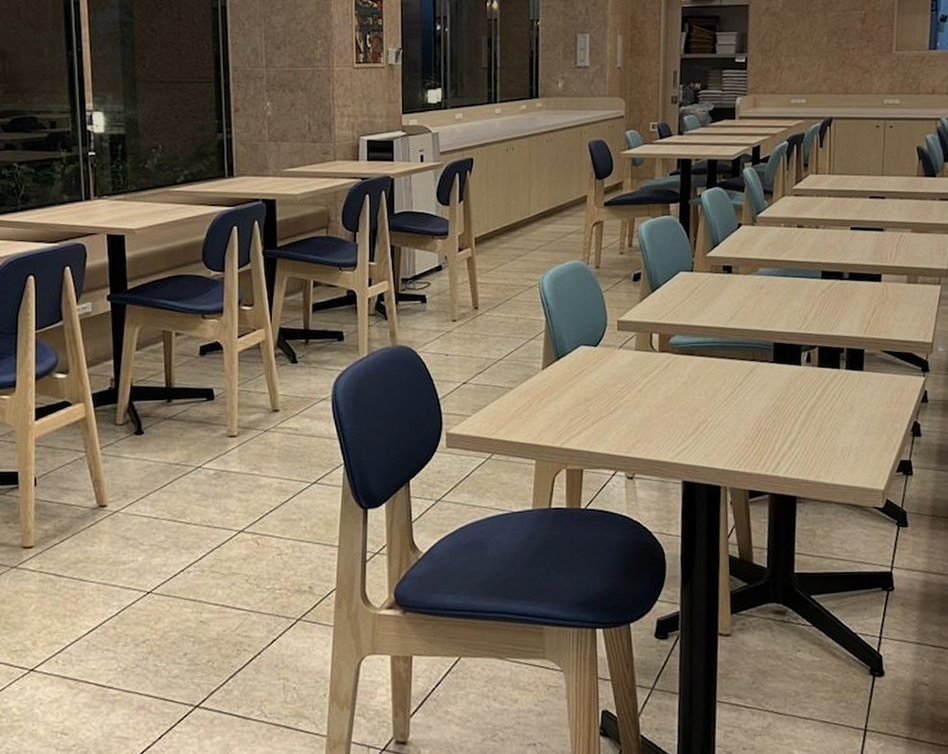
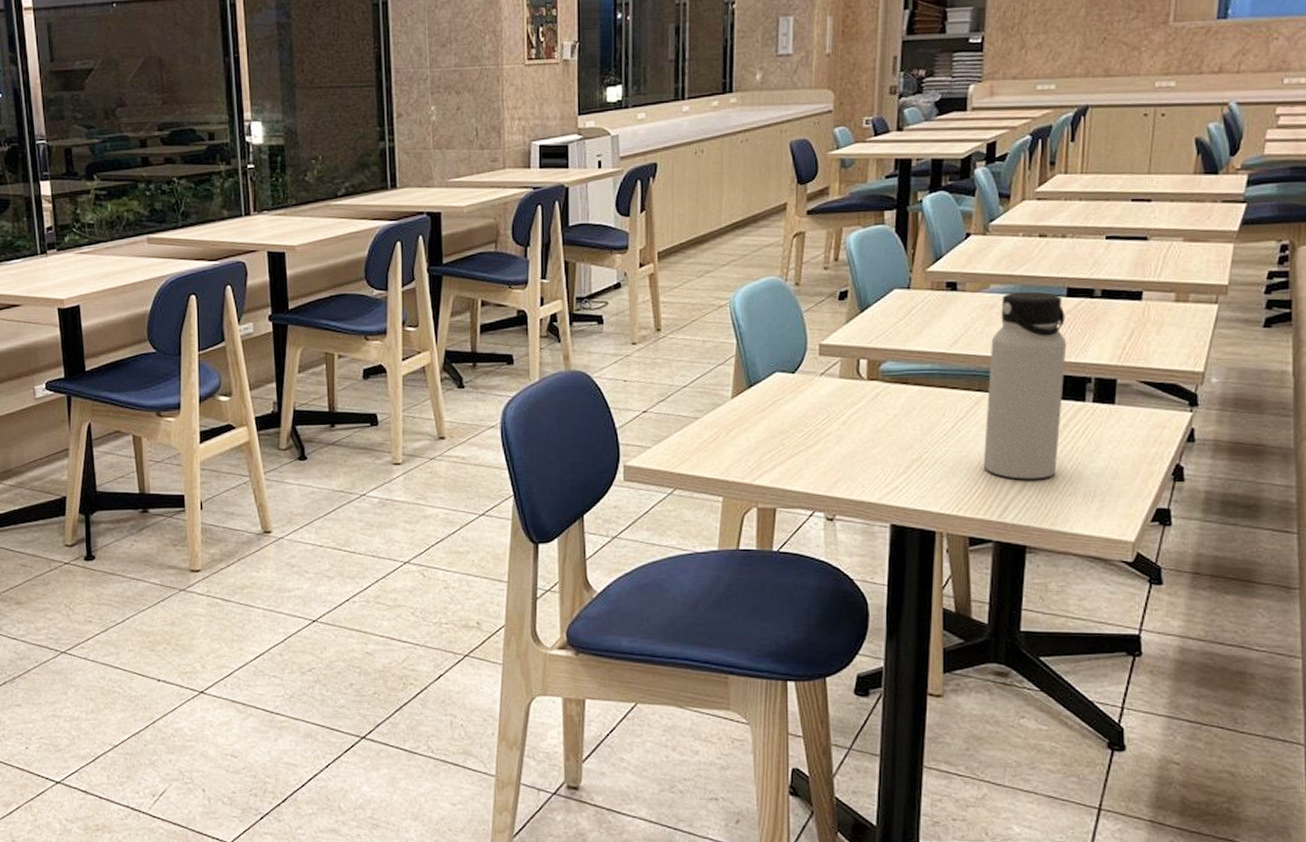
water bottle: none [758,274,823,438] -> present [983,291,1067,480]

